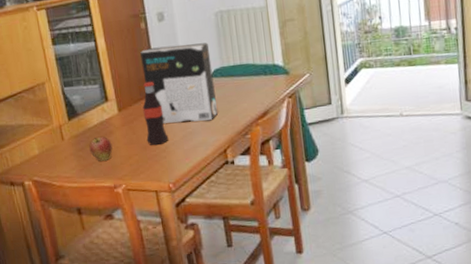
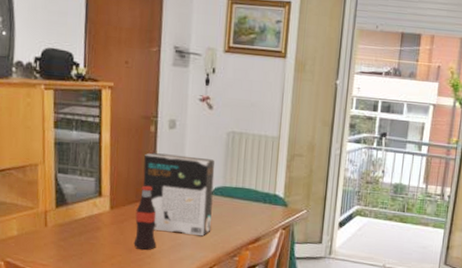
apple: present [89,136,113,161] -> none [72,230,97,256]

